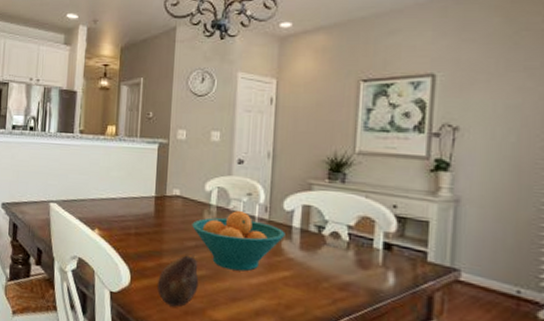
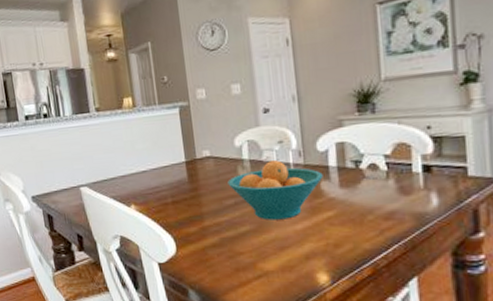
fruit: present [157,254,199,307] -> none [203,212,245,266]

